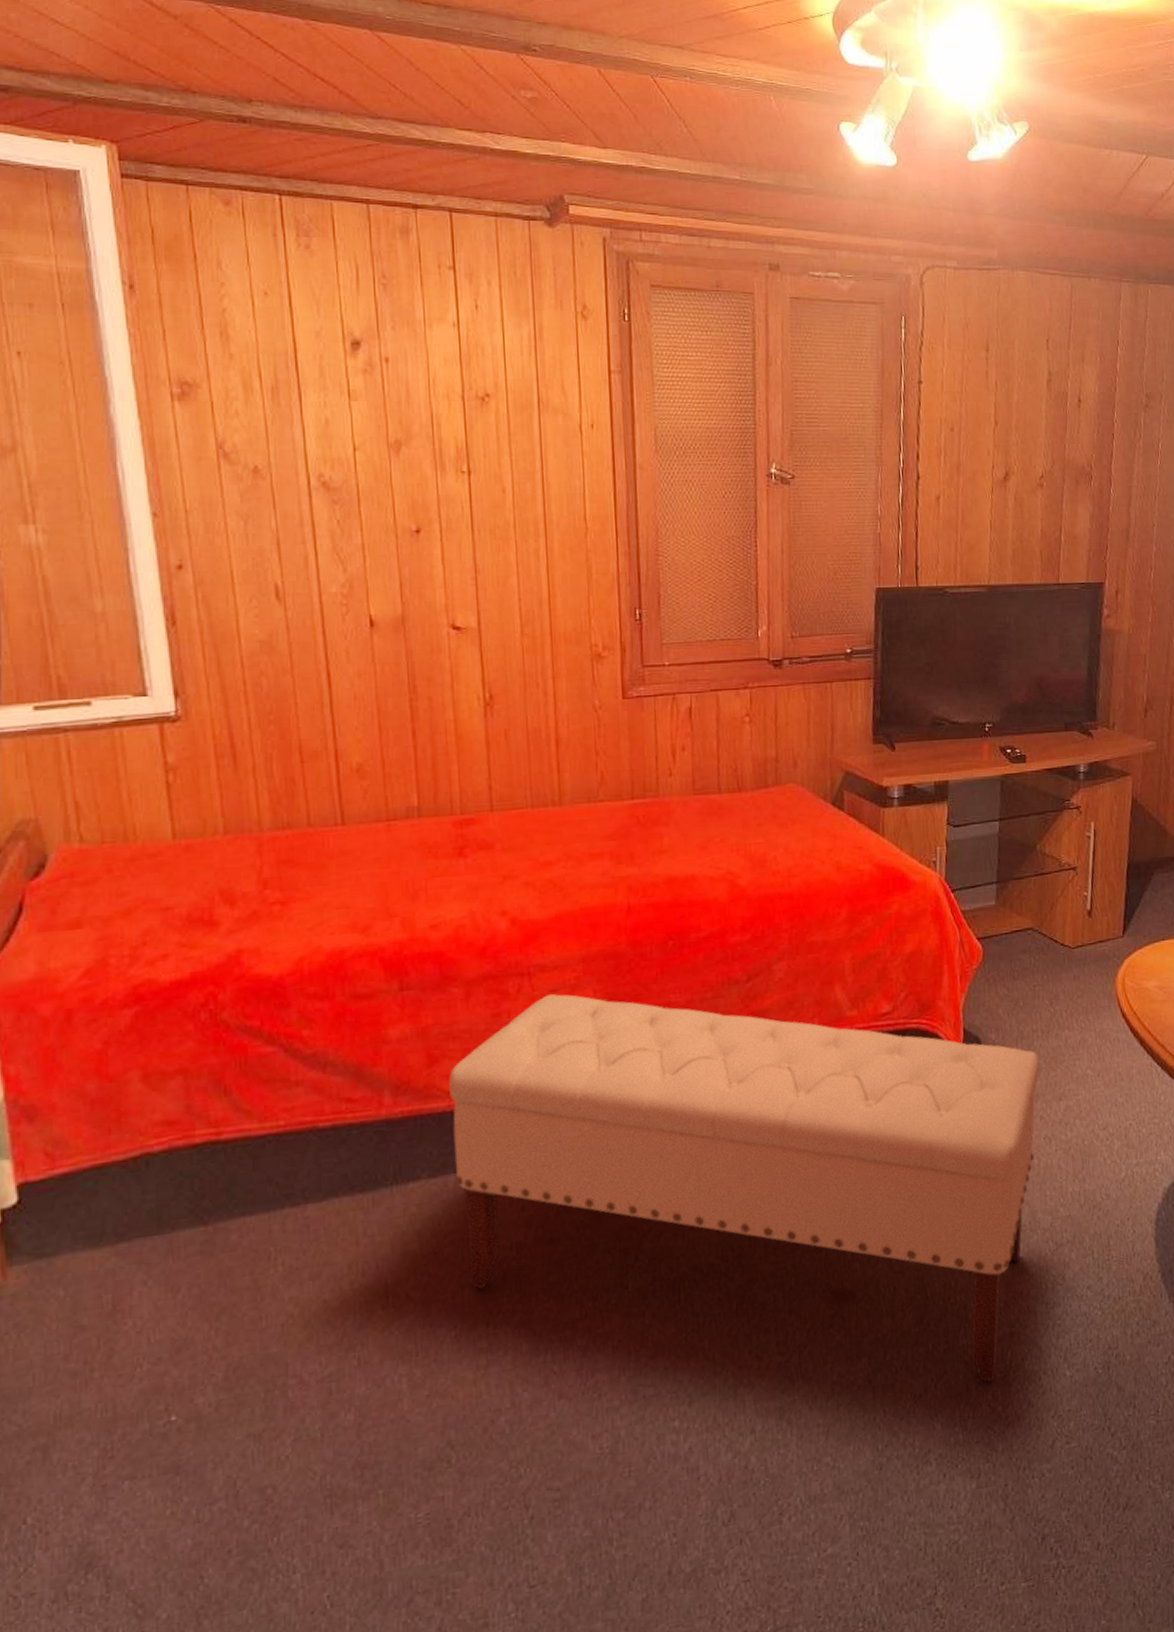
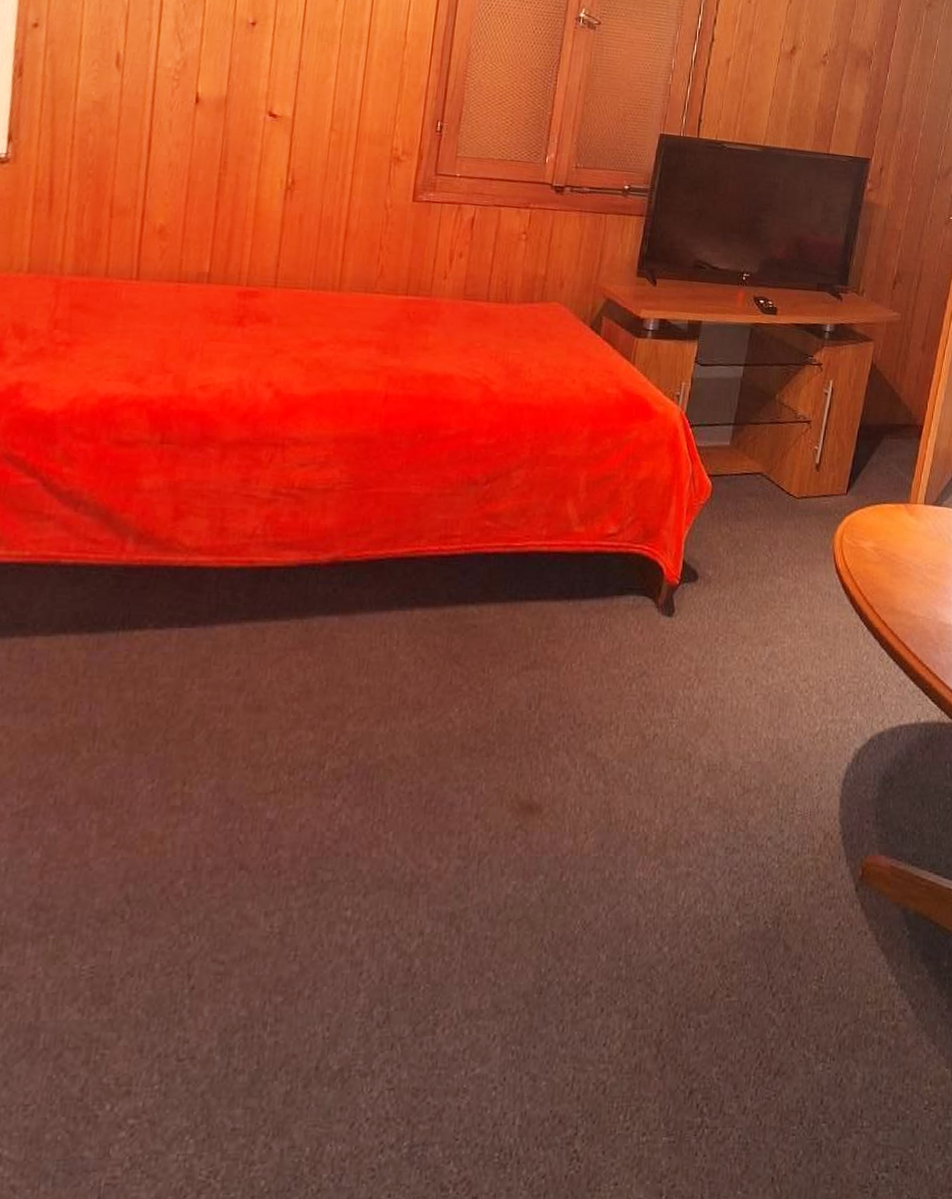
bench: present [449,994,1040,1383] -> none [175,468,751,922]

